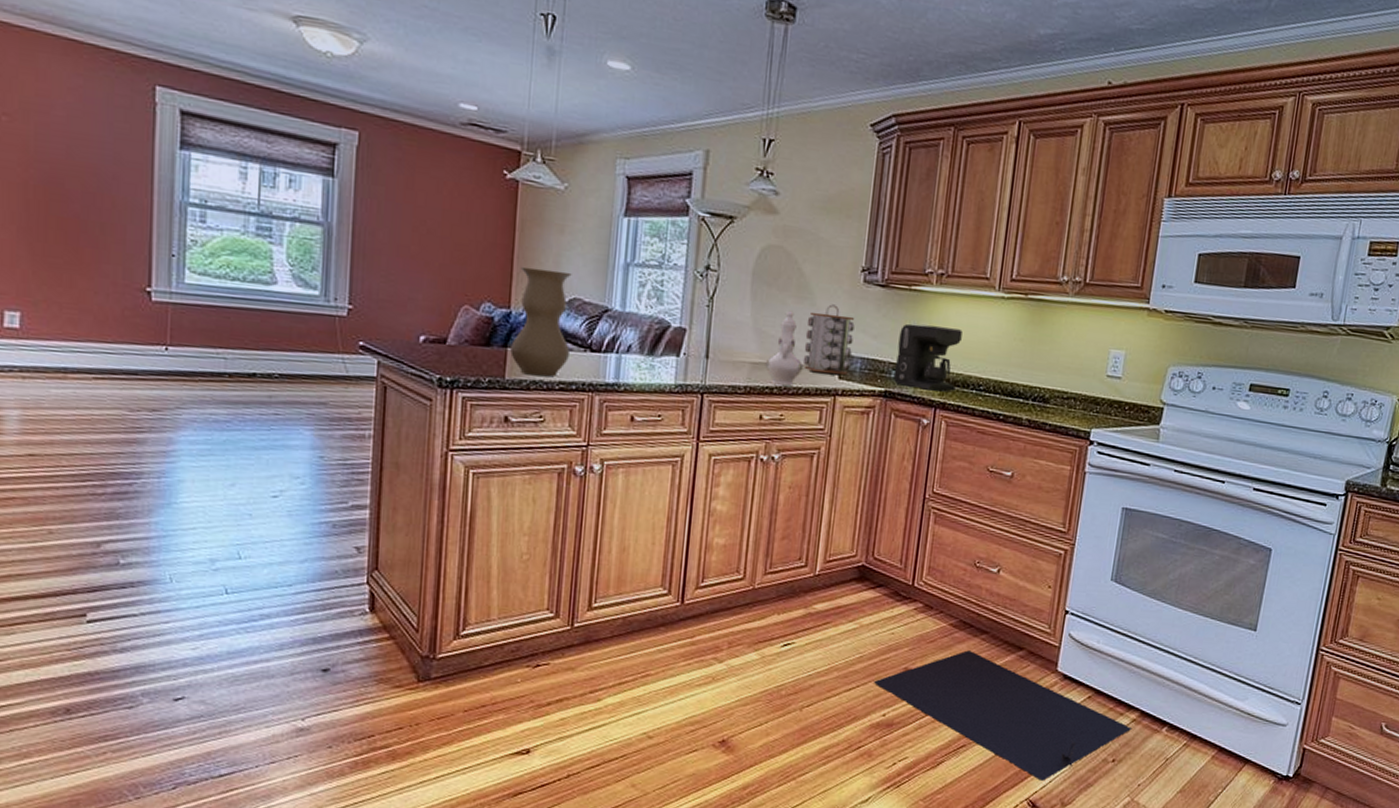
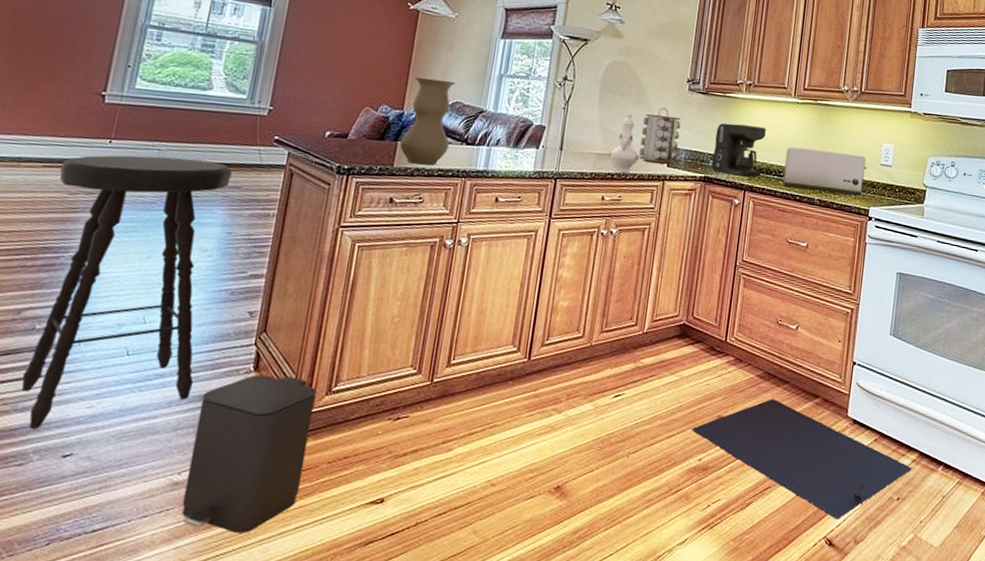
music stool: none [113,365,315,672] -> present [21,155,232,430]
pedal bin: none [310,616,443,781] -> present [182,375,317,533]
toaster: none [982,353,1090,416] -> present [782,146,867,197]

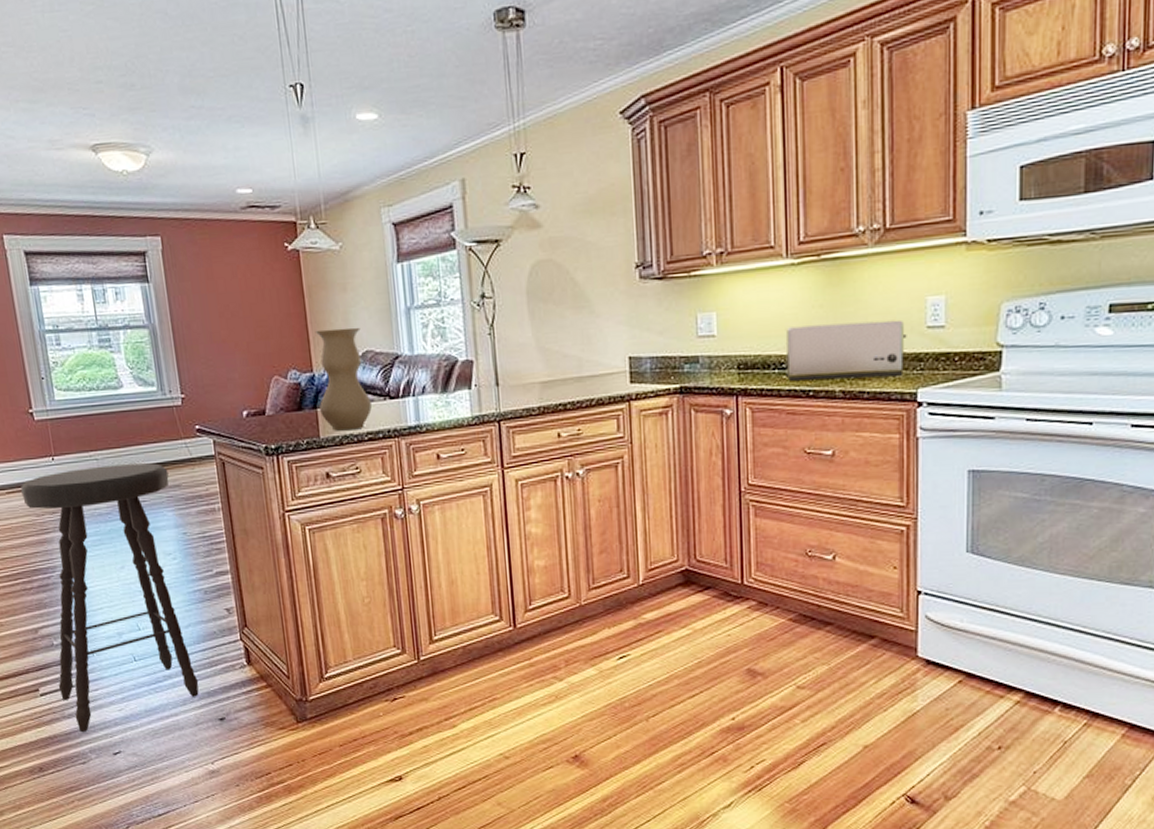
pedal bin: present [182,375,317,533] -> none [210,667,321,813]
ewer: present [608,112,639,173] -> none [554,322,593,400]
spice rack: present [638,107,681,164] -> none [588,308,640,381]
door mat: present [691,399,912,520] -> none [716,644,1016,775]
coffee maker: present [711,123,766,177] -> none [686,308,755,379]

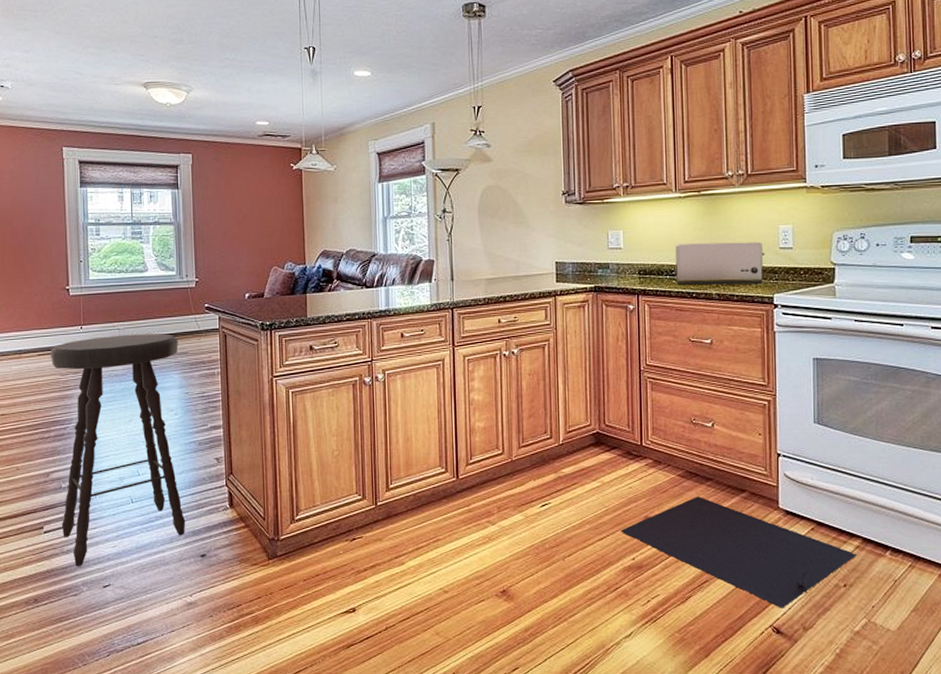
vase: present [314,327,373,431] -> none [309,231,352,312]
door mat: none [716,644,1016,775] -> present [620,496,856,608]

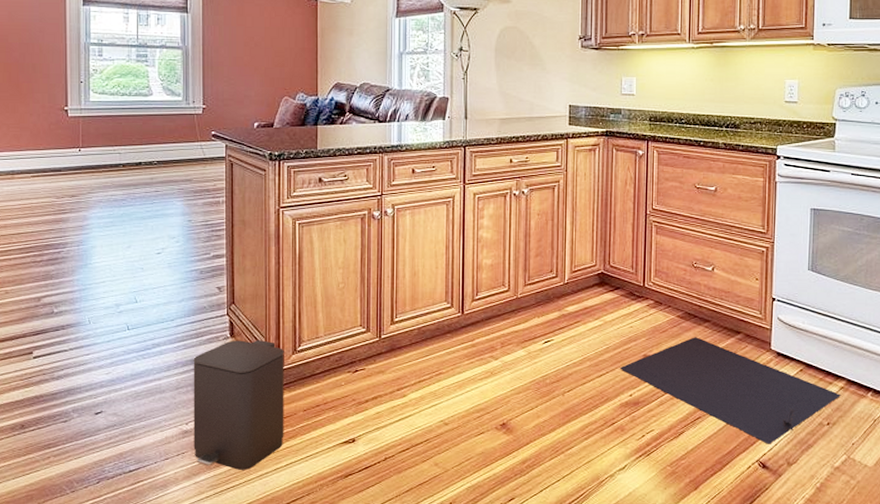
music stool: present [50,334,186,567] -> none [45,159,184,394]
pedal bin: none [195,510,286,641] -> present [193,340,284,470]
toaster: present [674,242,765,286] -> none [684,93,771,136]

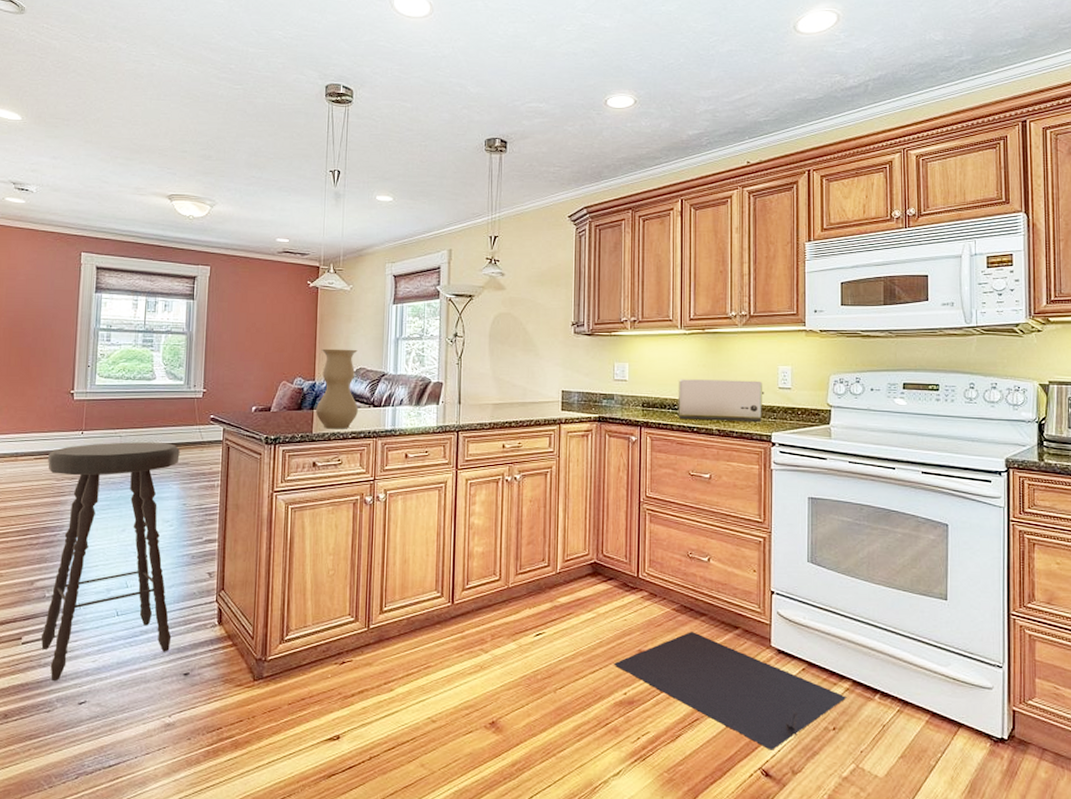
music stool: none [45,159,184,394] -> present [41,442,180,682]
pedal bin: present [193,340,284,470] -> none [175,628,272,767]
vase: none [320,63,364,145] -> present [316,348,359,429]
toaster: none [684,93,771,136] -> present [677,379,765,423]

